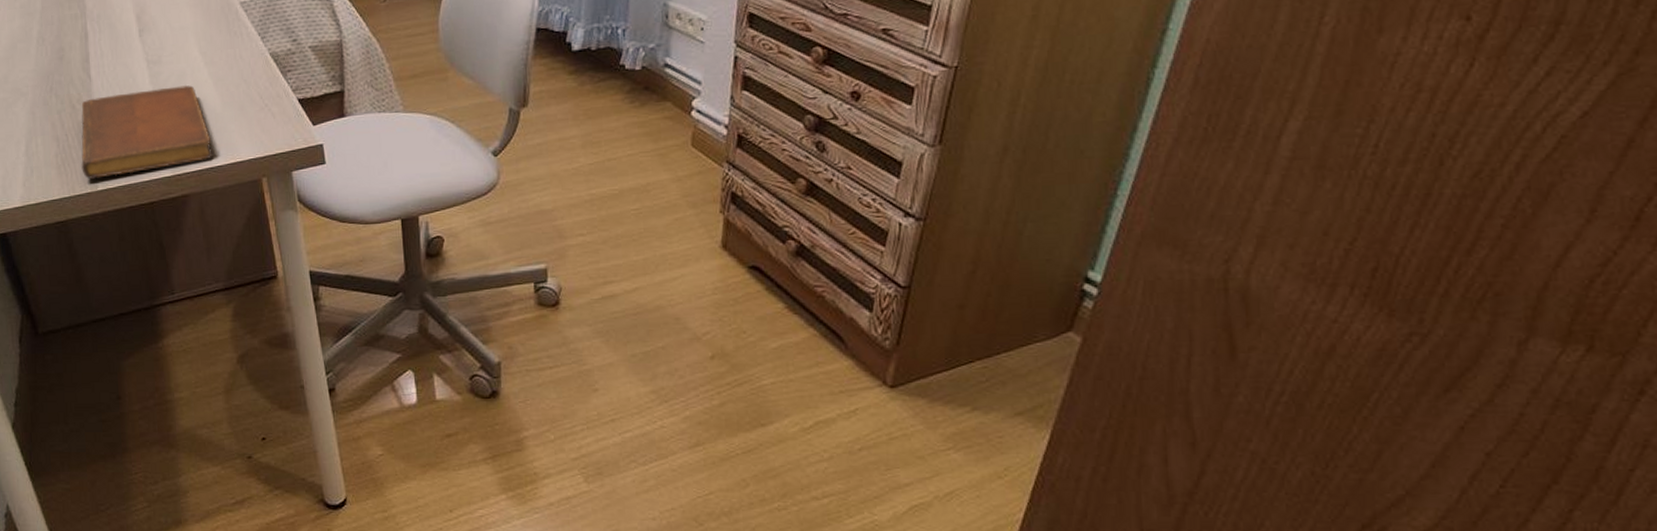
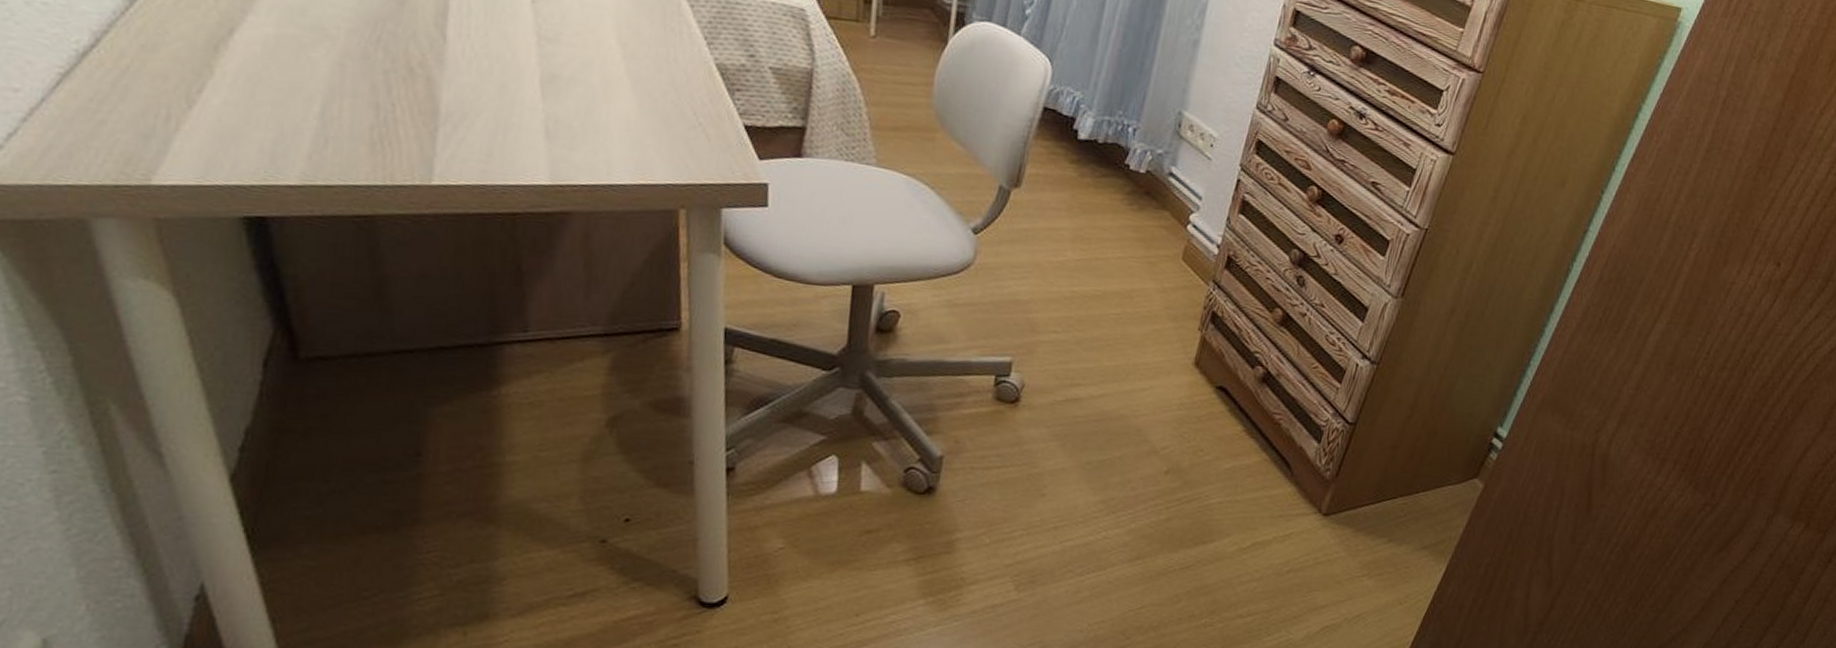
notebook: present [81,84,214,179] -> none [410,64,616,174]

